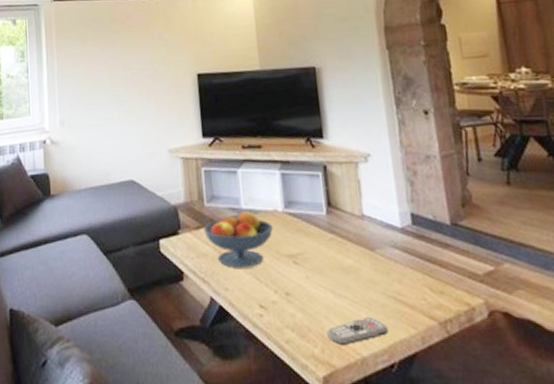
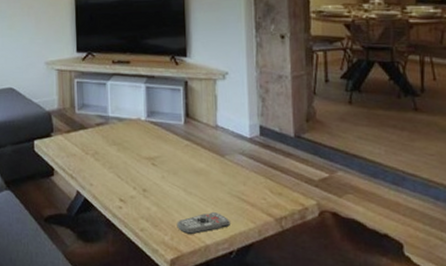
fruit bowl: present [203,210,273,268] -> none [73,118,136,167]

